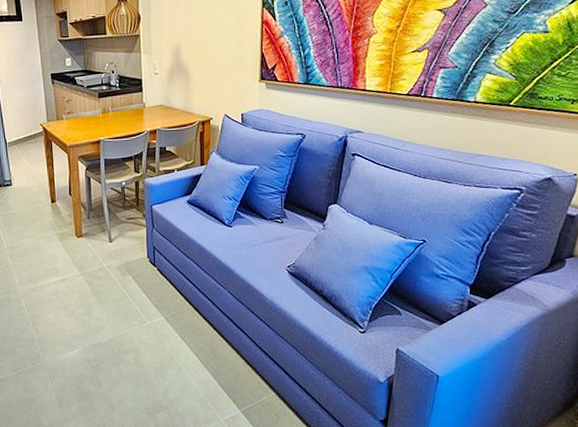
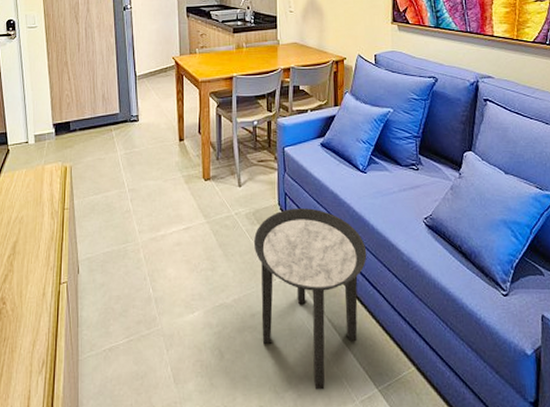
side table: none [125,260,232,411] -> present [253,208,367,390]

